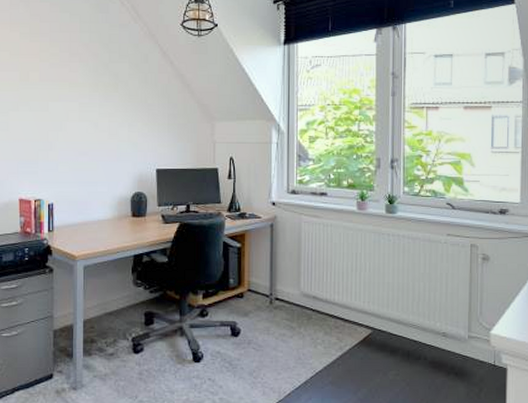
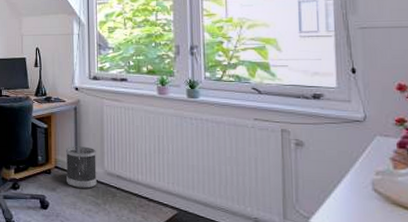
wastebasket: none [260,266,292,312] -> present [66,146,97,189]

